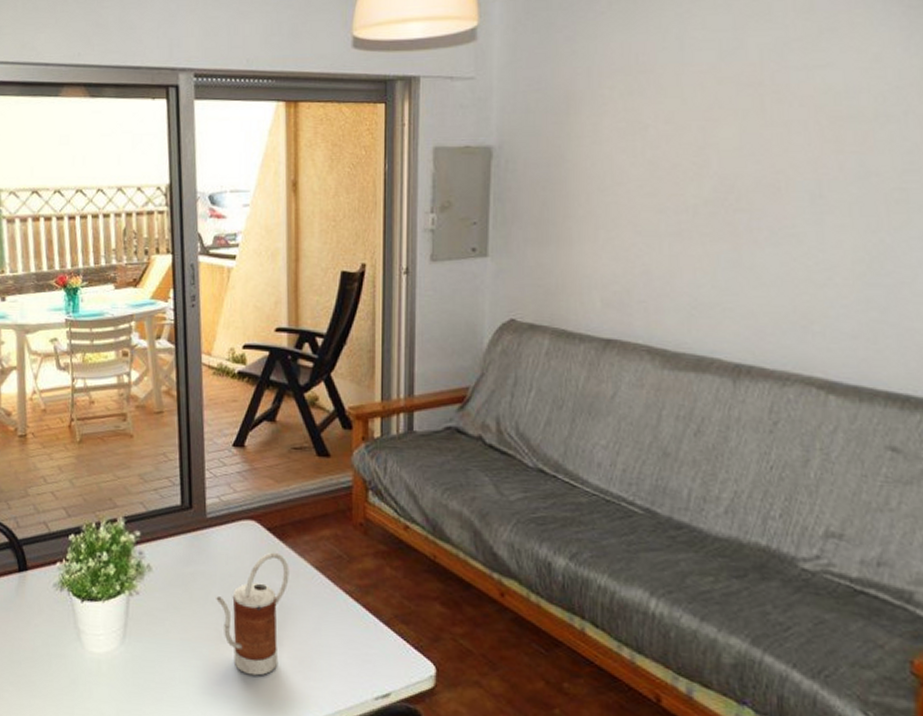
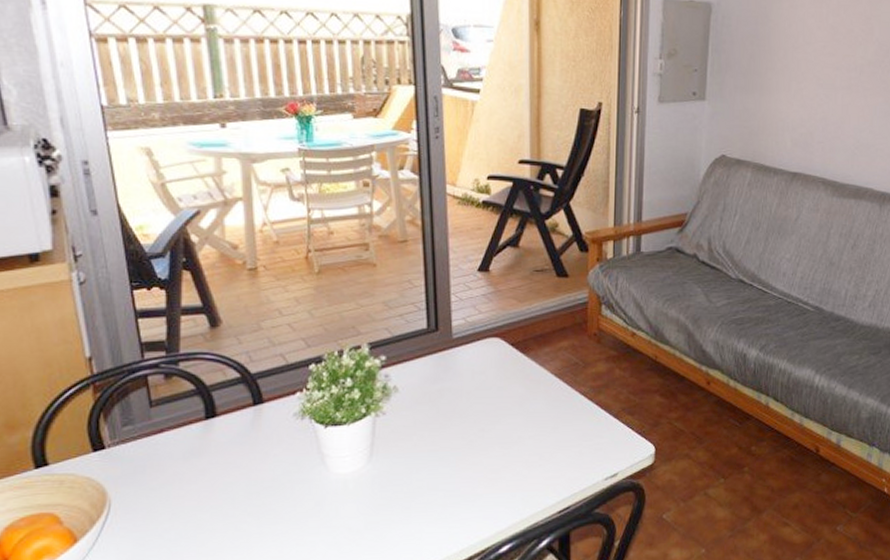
kettle: present [216,552,289,676] -> none [462,364,531,474]

